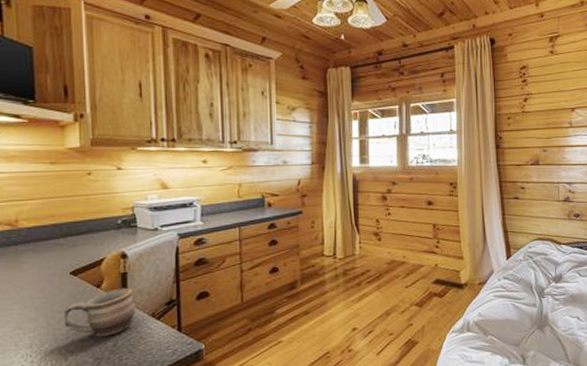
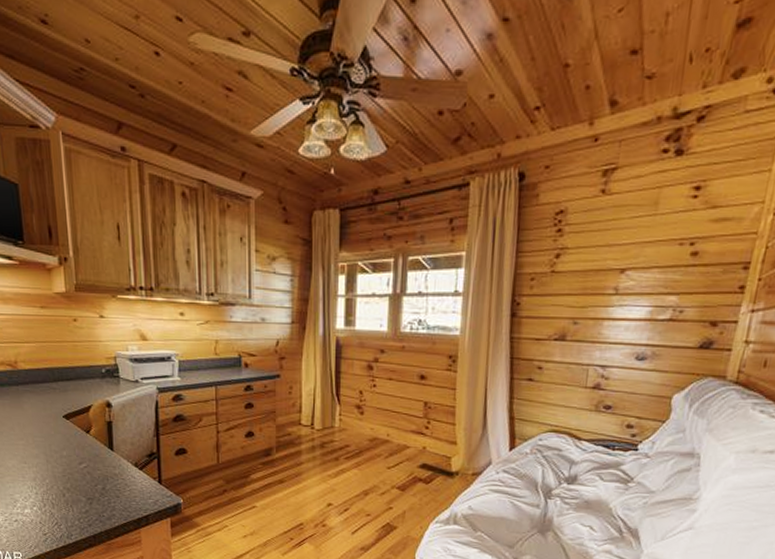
mug: present [63,287,135,338] -> none [59,435,120,480]

